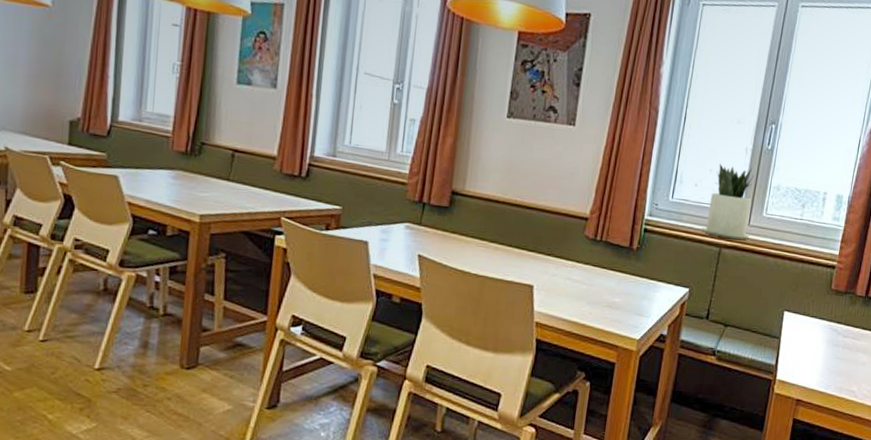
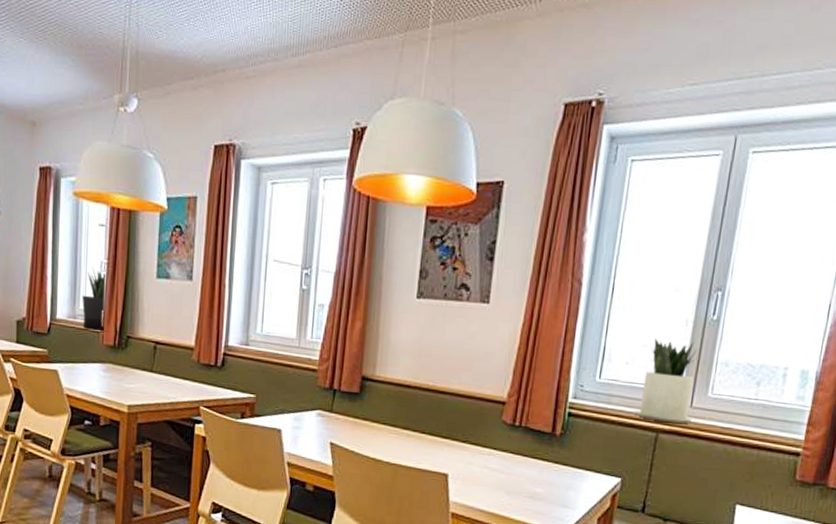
planter: none [149,71,180,137] -> present [82,269,107,332]

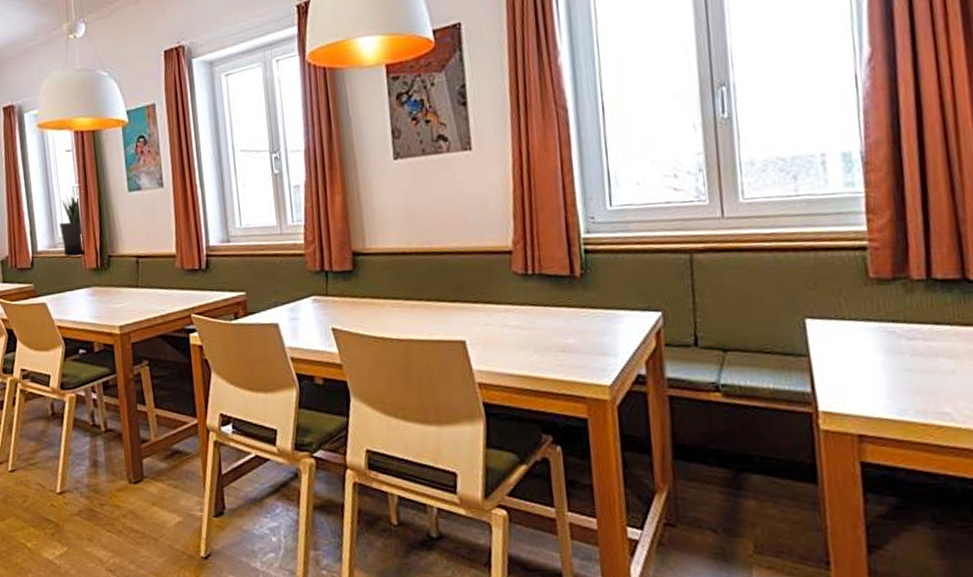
planter: present [634,339,698,424] -> none [659,146,729,241]

